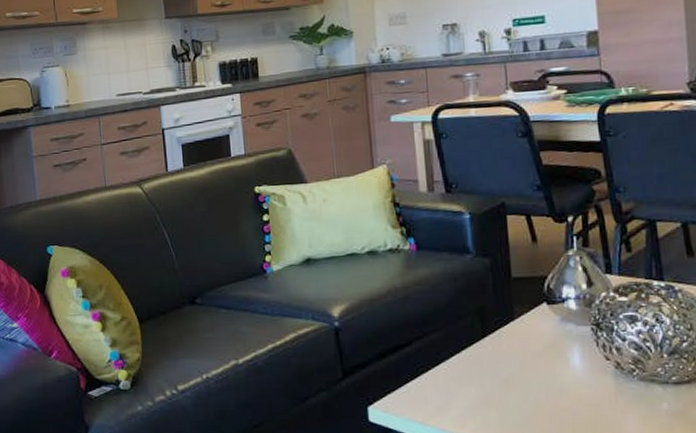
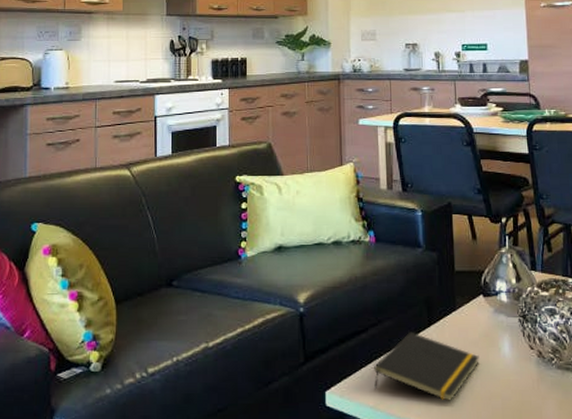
notepad: none [421,344,544,417] -> present [374,331,479,402]

